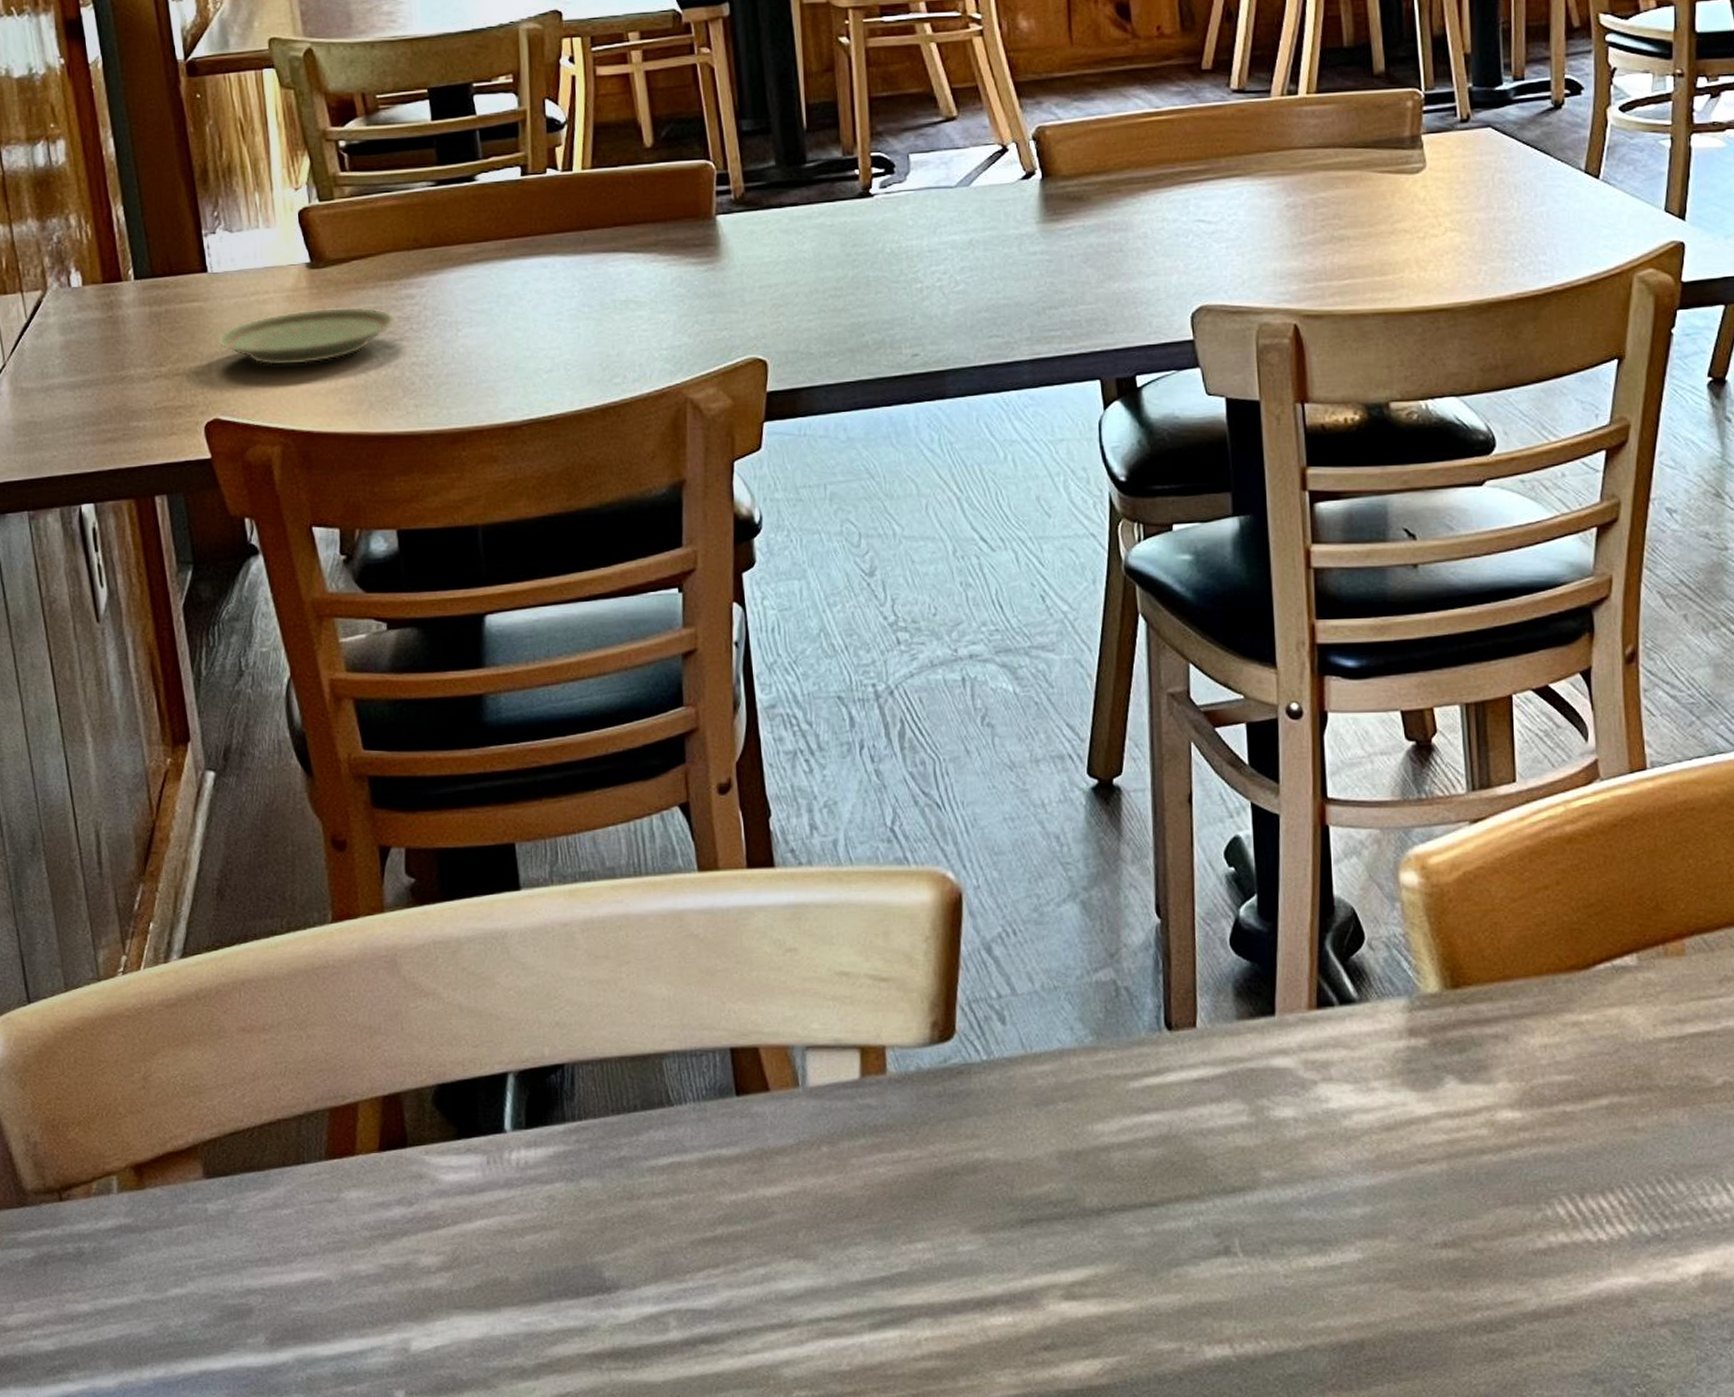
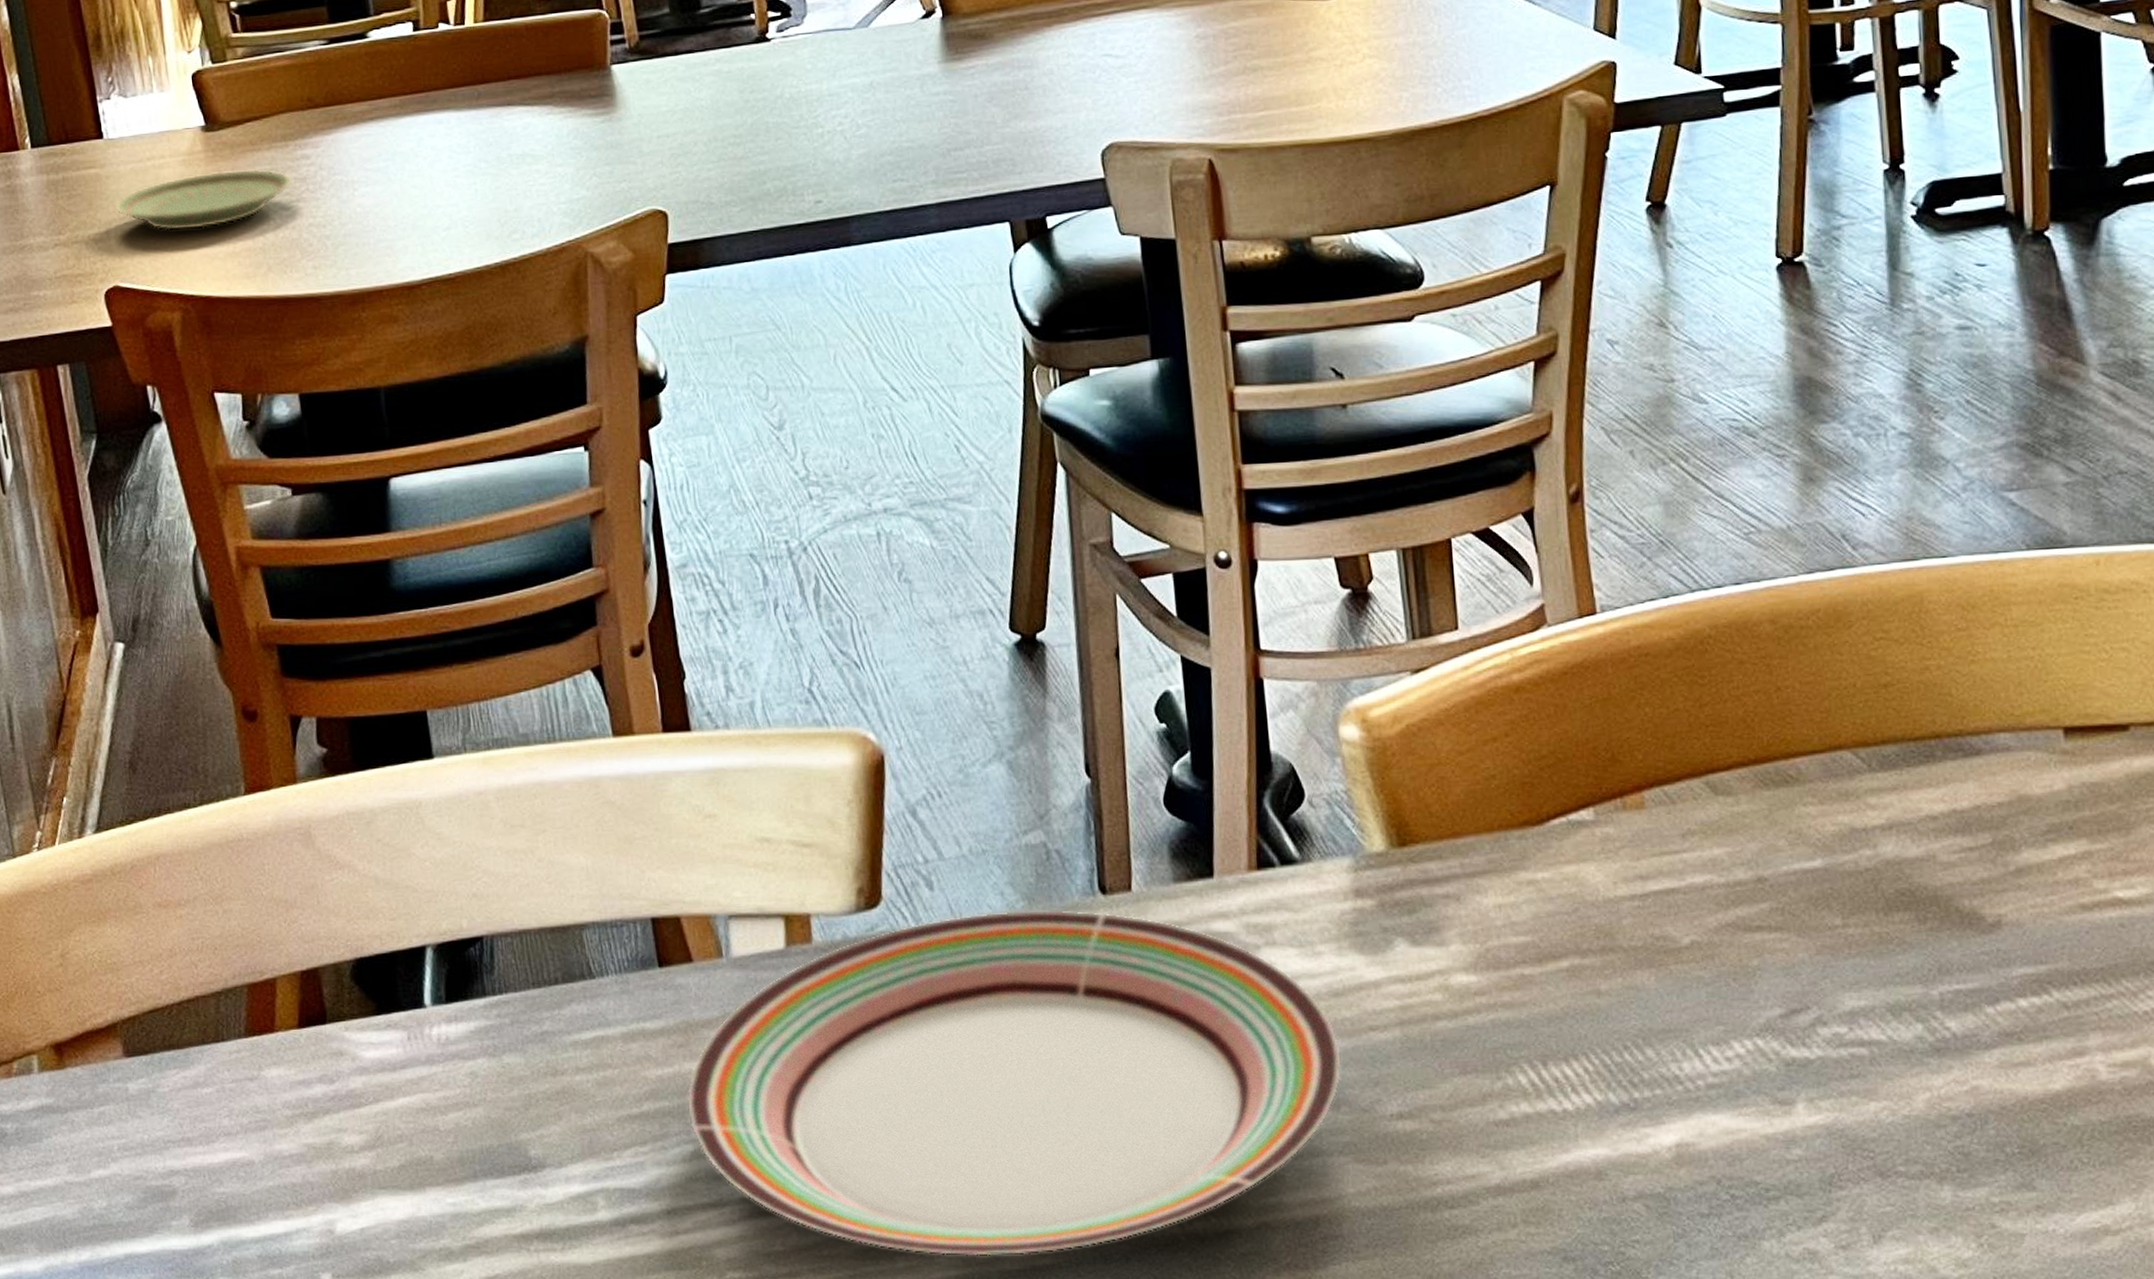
plate: none [760,1044,1391,1376] -> present [687,909,1342,1256]

